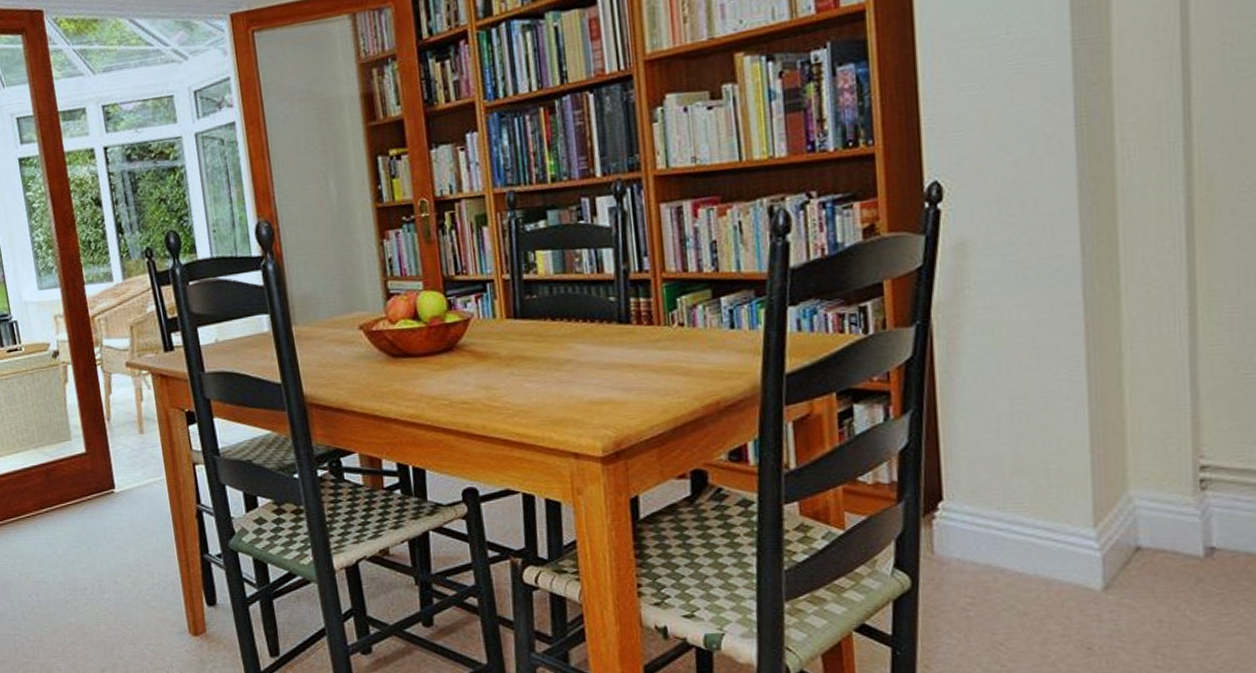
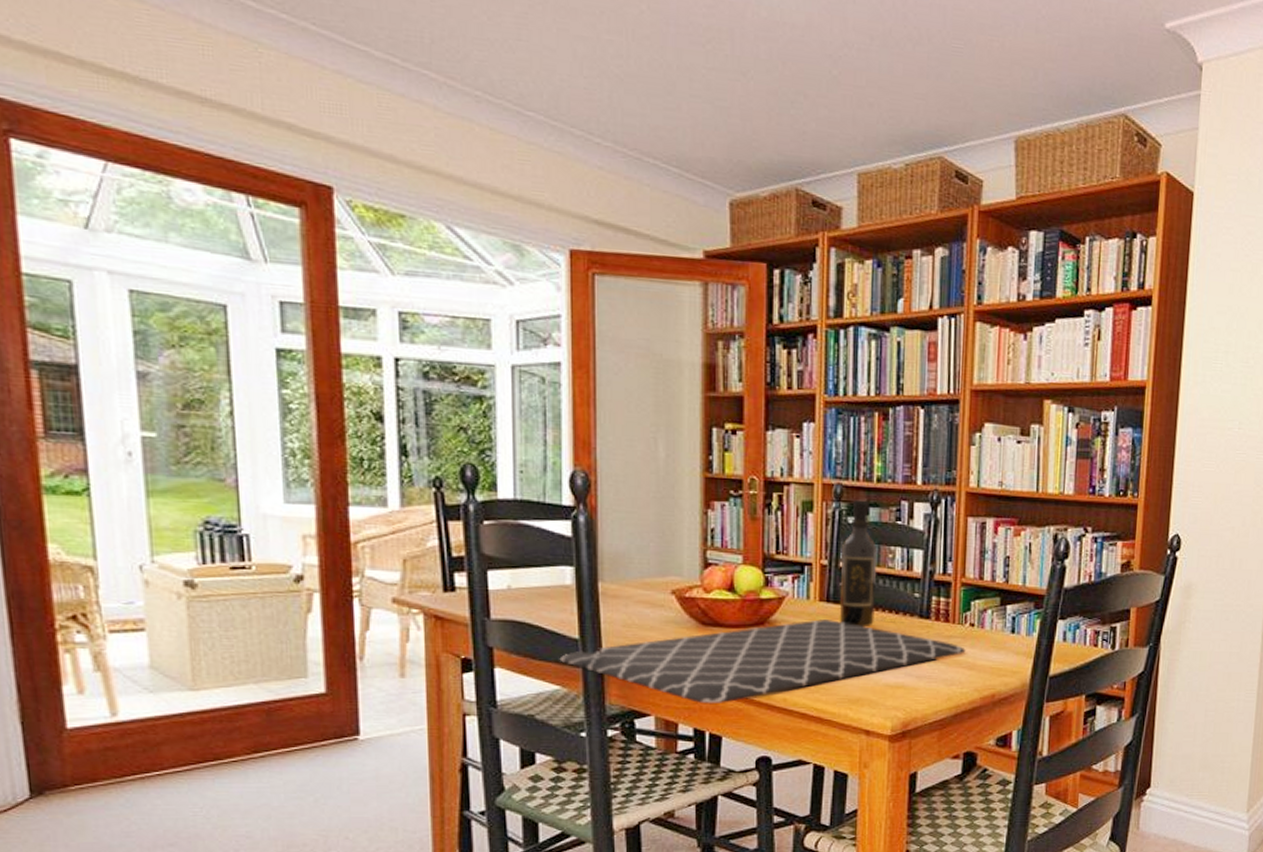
placemat: none [266,337,678,438] -> present [559,619,966,705]
wine bottle: none [523,203,570,342] -> present [840,499,877,628]

